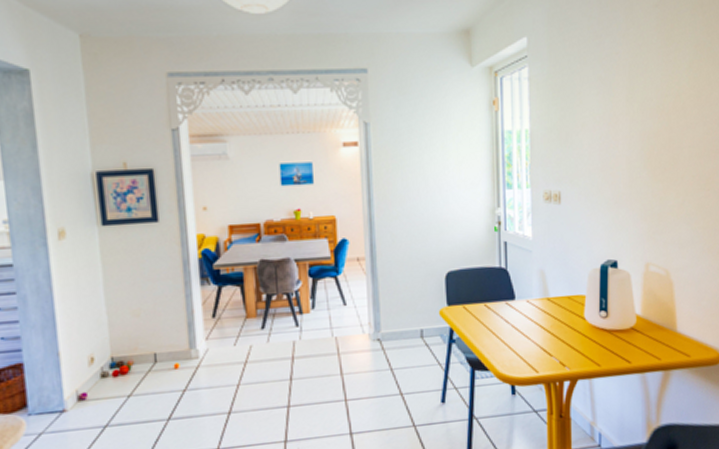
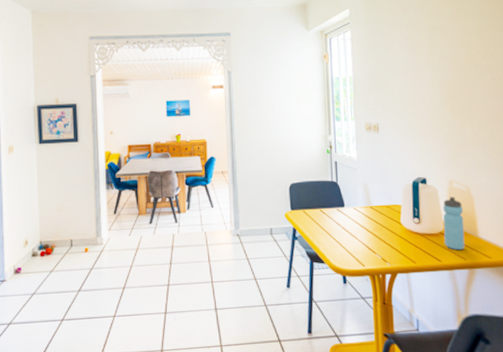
water bottle: none [636,283,661,349] -> present [443,197,465,251]

